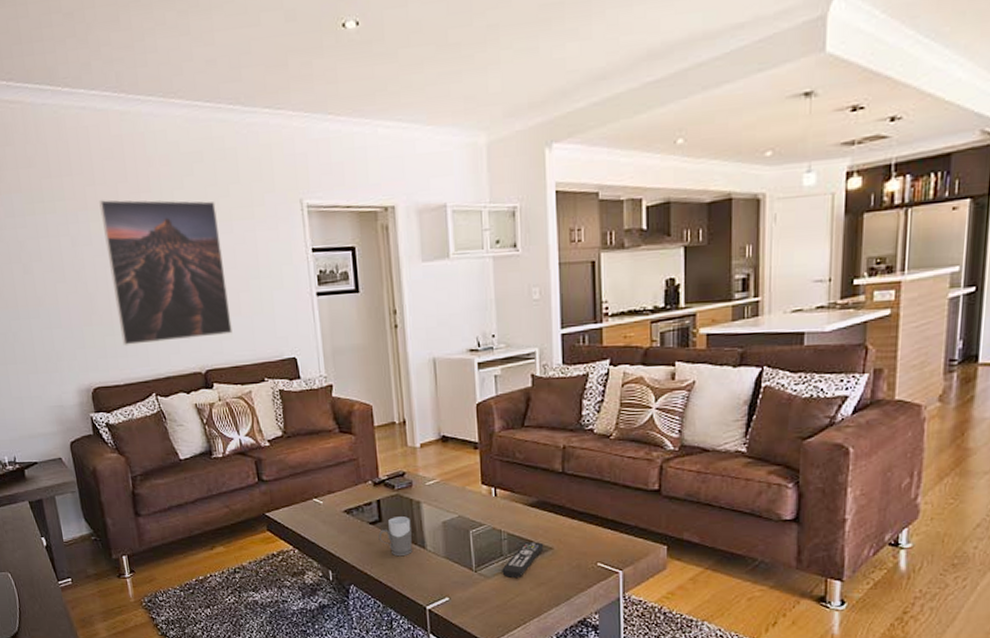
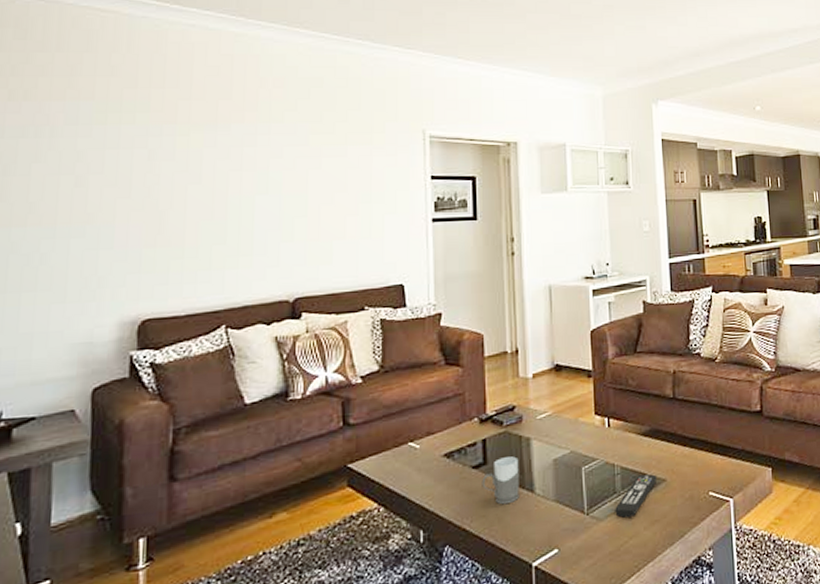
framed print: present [99,199,232,345] -> none [192,115,333,270]

